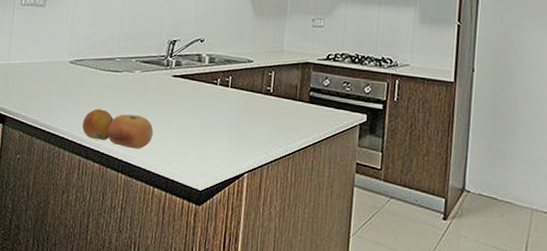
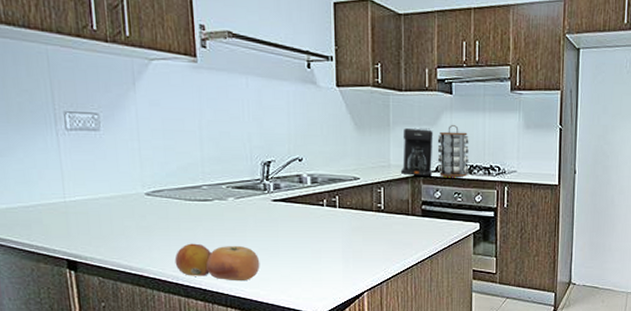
coffee maker: none [292,17,328,65] -> present [400,129,433,177]
spice rack: none [329,15,362,68] -> present [437,124,469,178]

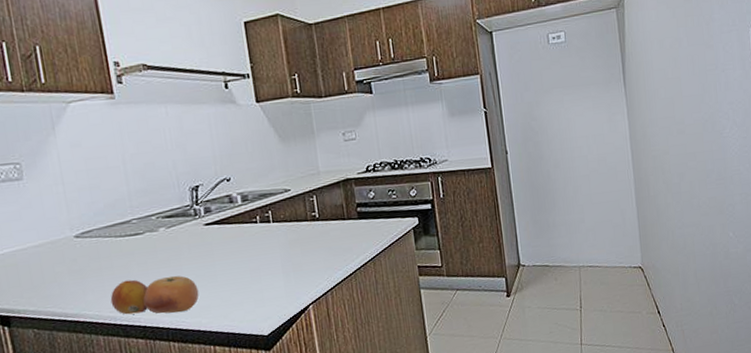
coffee maker: present [400,129,433,177] -> none [328,131,363,181]
spice rack: present [437,124,469,178] -> none [363,122,399,177]

